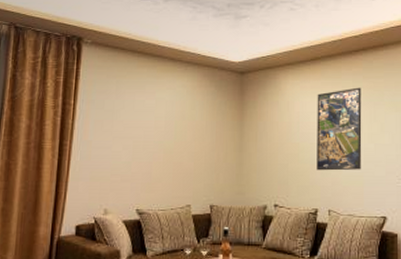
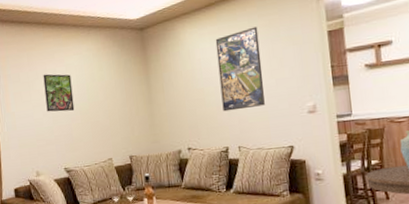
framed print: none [127,105,160,147] -> present [43,74,75,112]

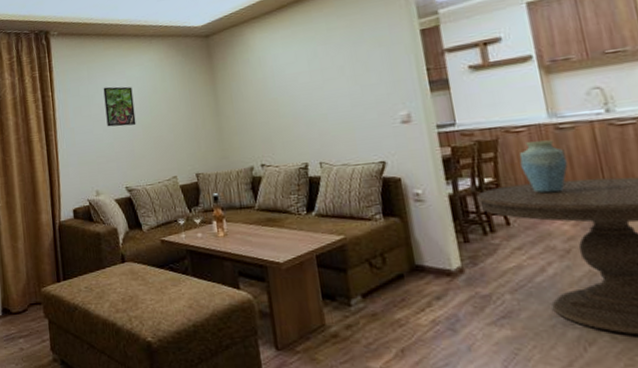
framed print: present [215,26,265,112] -> none [289,28,349,123]

